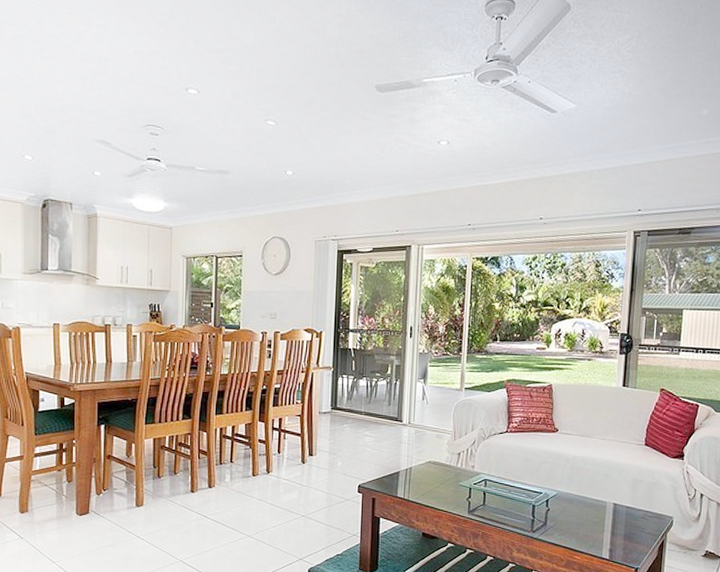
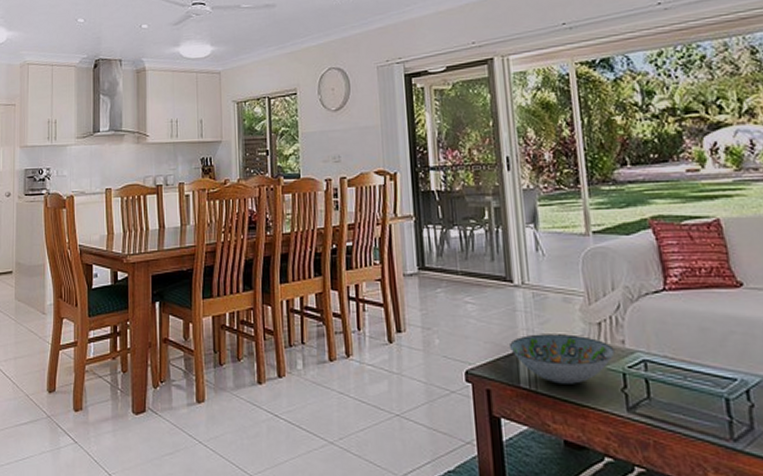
decorative bowl: none [393,460,467,495] -> present [508,334,615,384]

